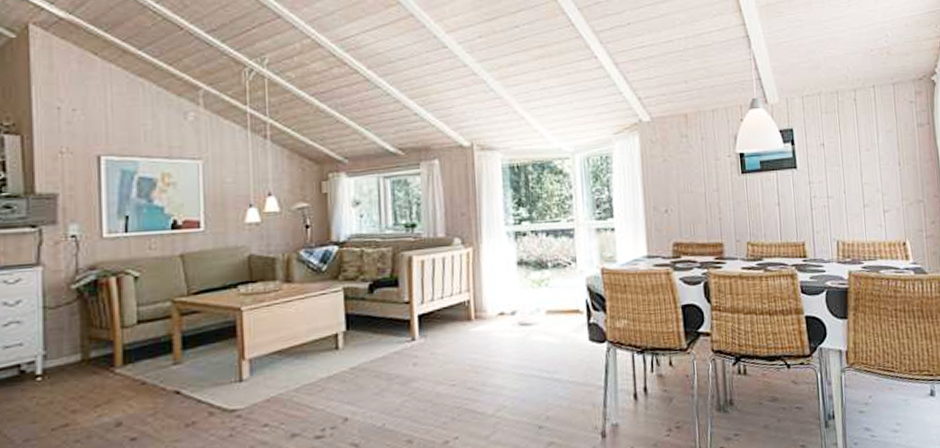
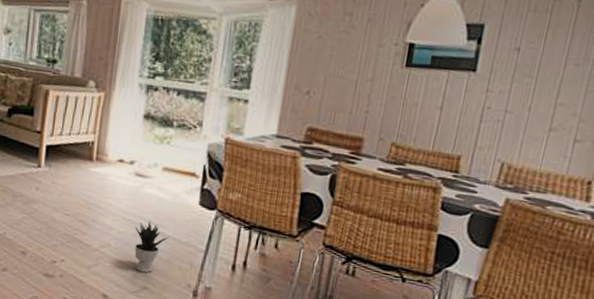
potted plant: none [529,368,566,427] -> present [135,220,170,273]

